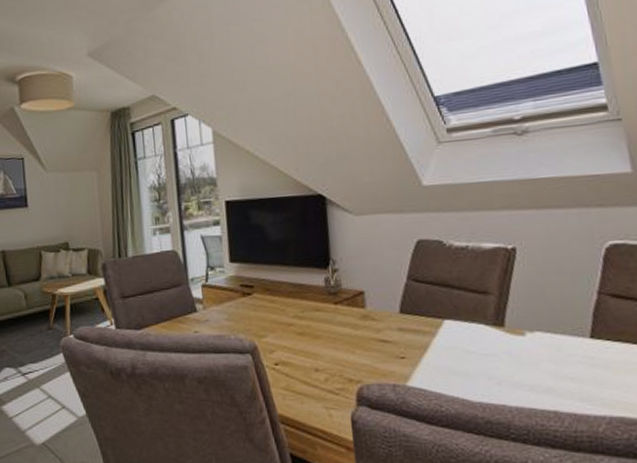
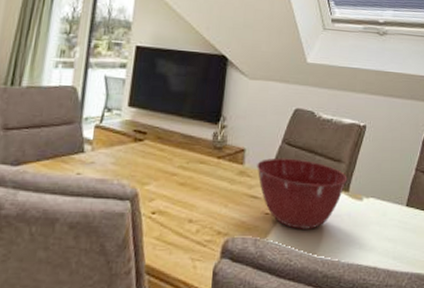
mixing bowl: none [381,295,500,372] -> present [257,158,348,229]

